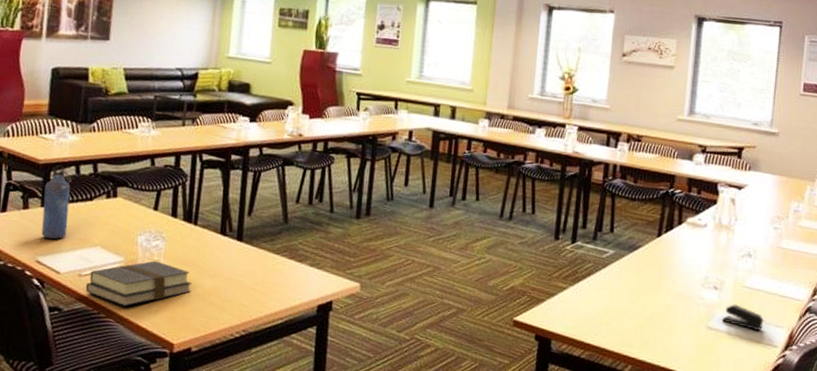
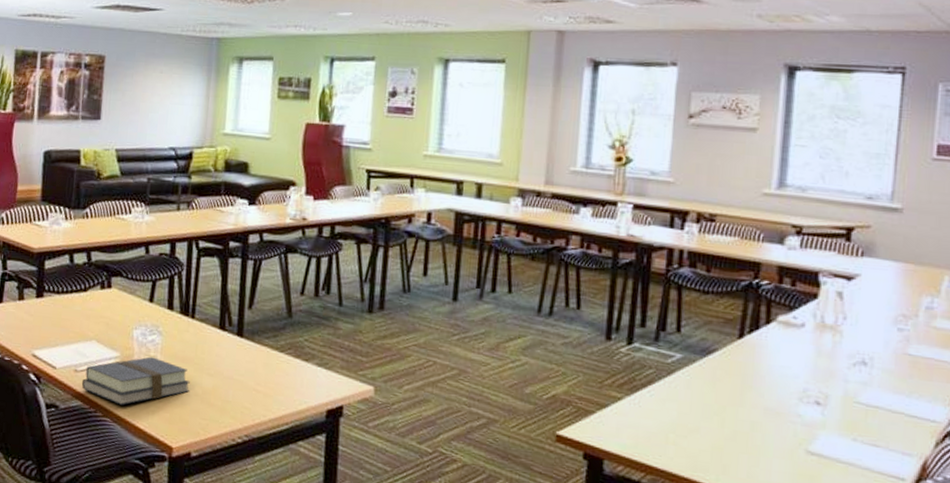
water bottle: present [41,165,71,239] -> none [37,254,65,332]
stapler: present [722,304,764,331] -> none [828,424,886,459]

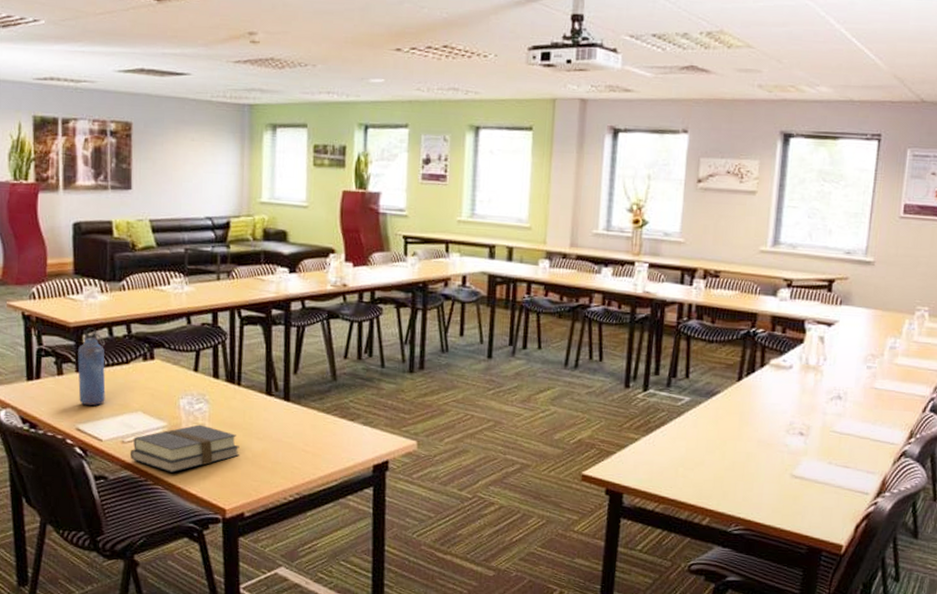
water bottle: none [37,254,65,332] -> present [78,327,106,406]

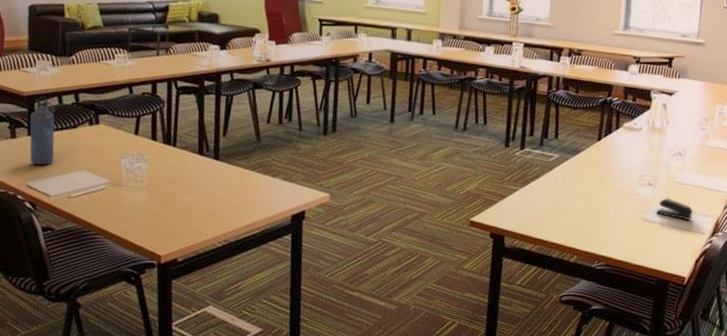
book: present [129,424,240,473] -> none [75,181,174,224]
stapler: none [808,450,855,478] -> present [656,198,693,221]

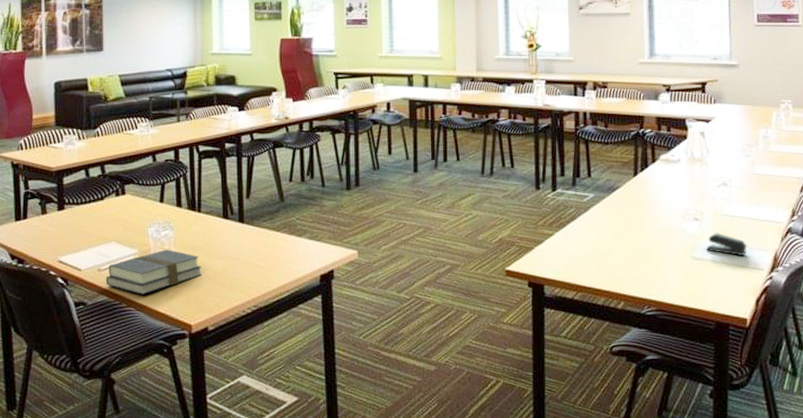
water bottle: present [29,96,55,165] -> none [59,170,84,239]
book: none [75,181,174,224] -> present [105,249,202,295]

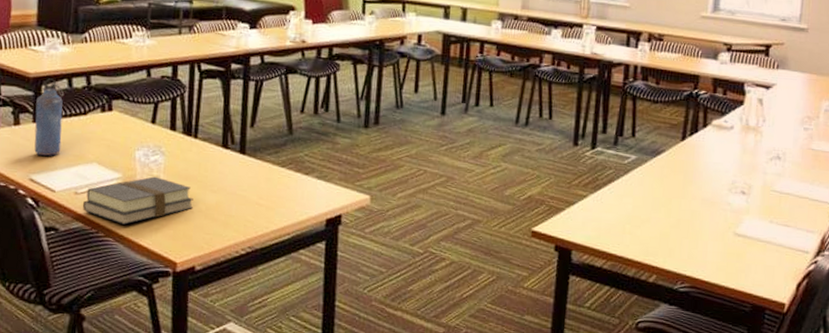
water bottle: none [59,170,84,239] -> present [34,78,64,156]
stapler: present [706,233,747,257] -> none [751,209,795,237]

